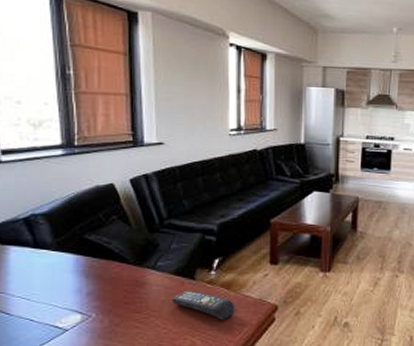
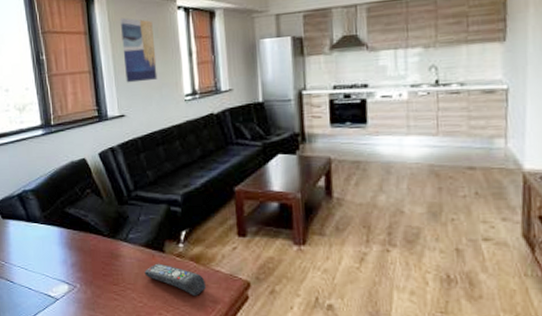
wall art: none [167,44,203,112] -> present [121,17,158,83]

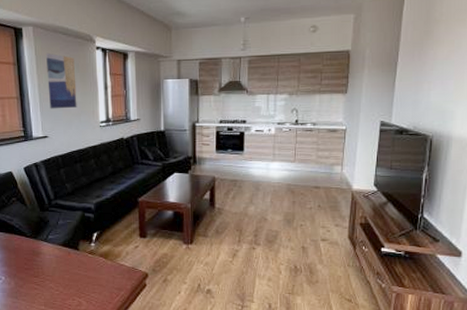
remote control: present [144,263,206,297] -> none [61,259,112,286]

